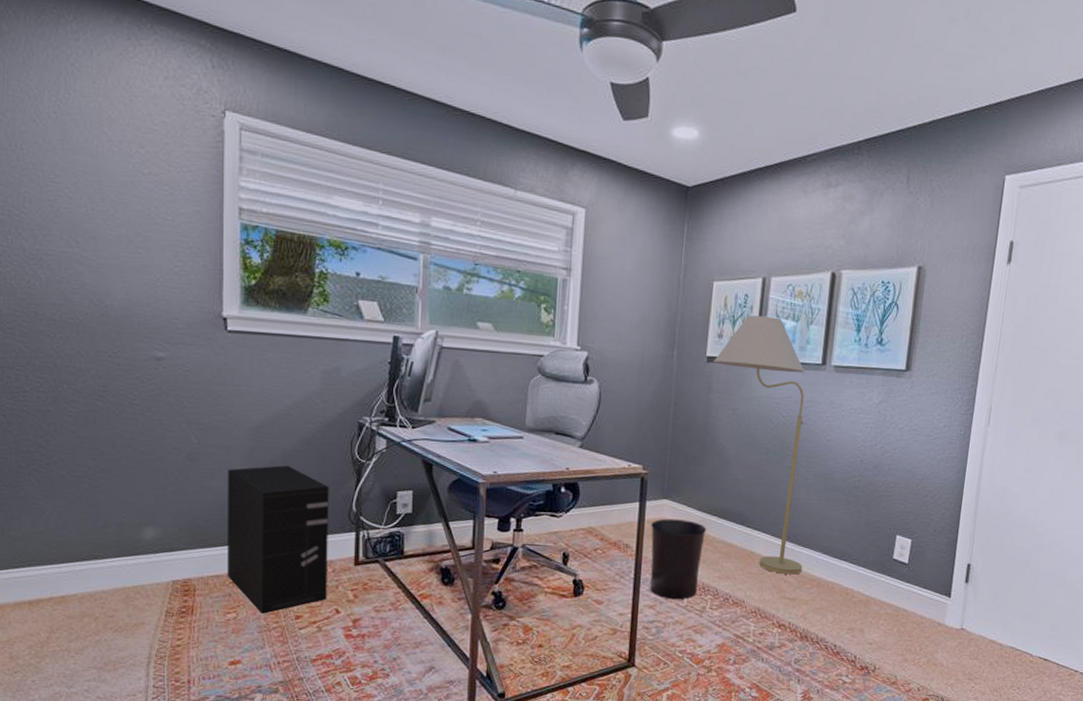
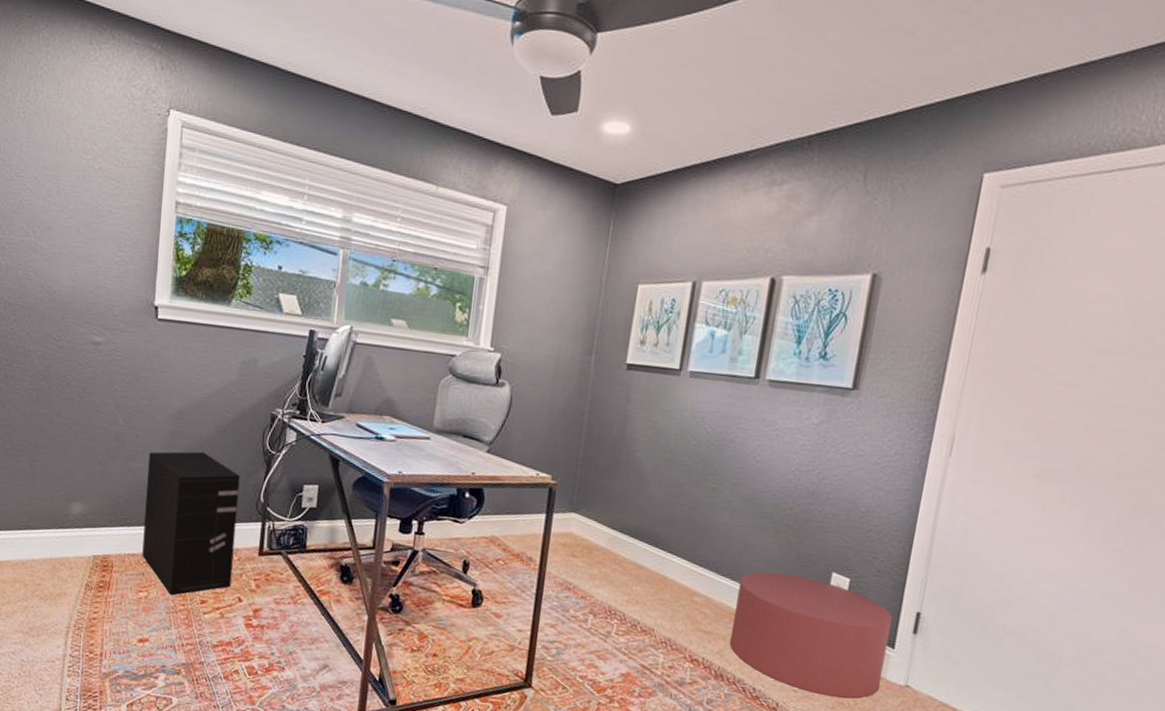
waste bin: present [650,518,707,600] -> none [552,533,617,621]
floor lamp: present [714,315,804,575] -> none [634,321,734,606]
pouf: none [812,539,948,645] -> present [730,571,893,699]

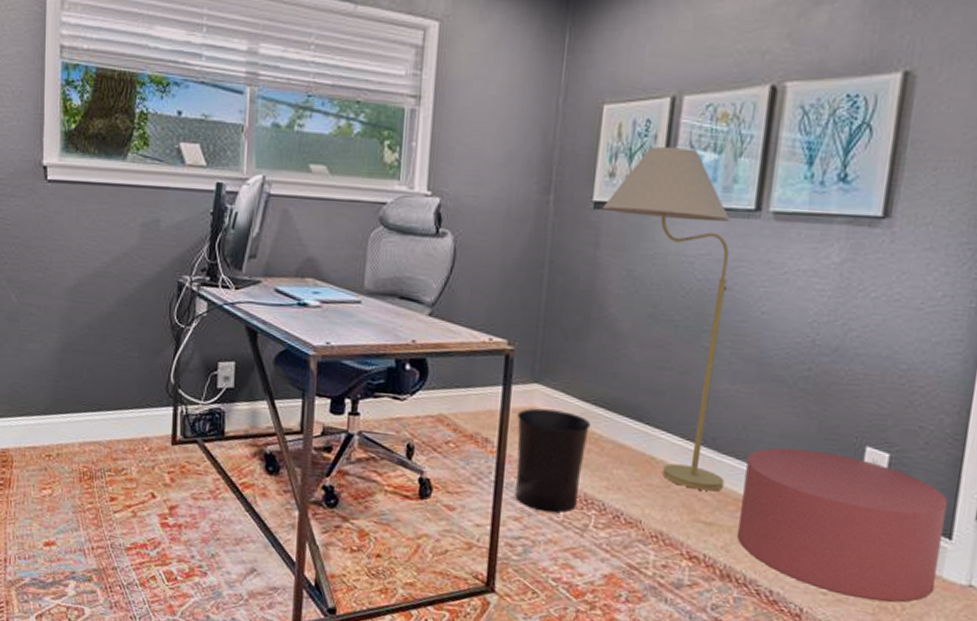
computer tower: present [142,451,240,596] -> none [44,328,147,493]
waste bin: none [552,533,617,621] -> present [515,408,591,513]
floor lamp: none [634,321,734,606] -> present [603,147,729,492]

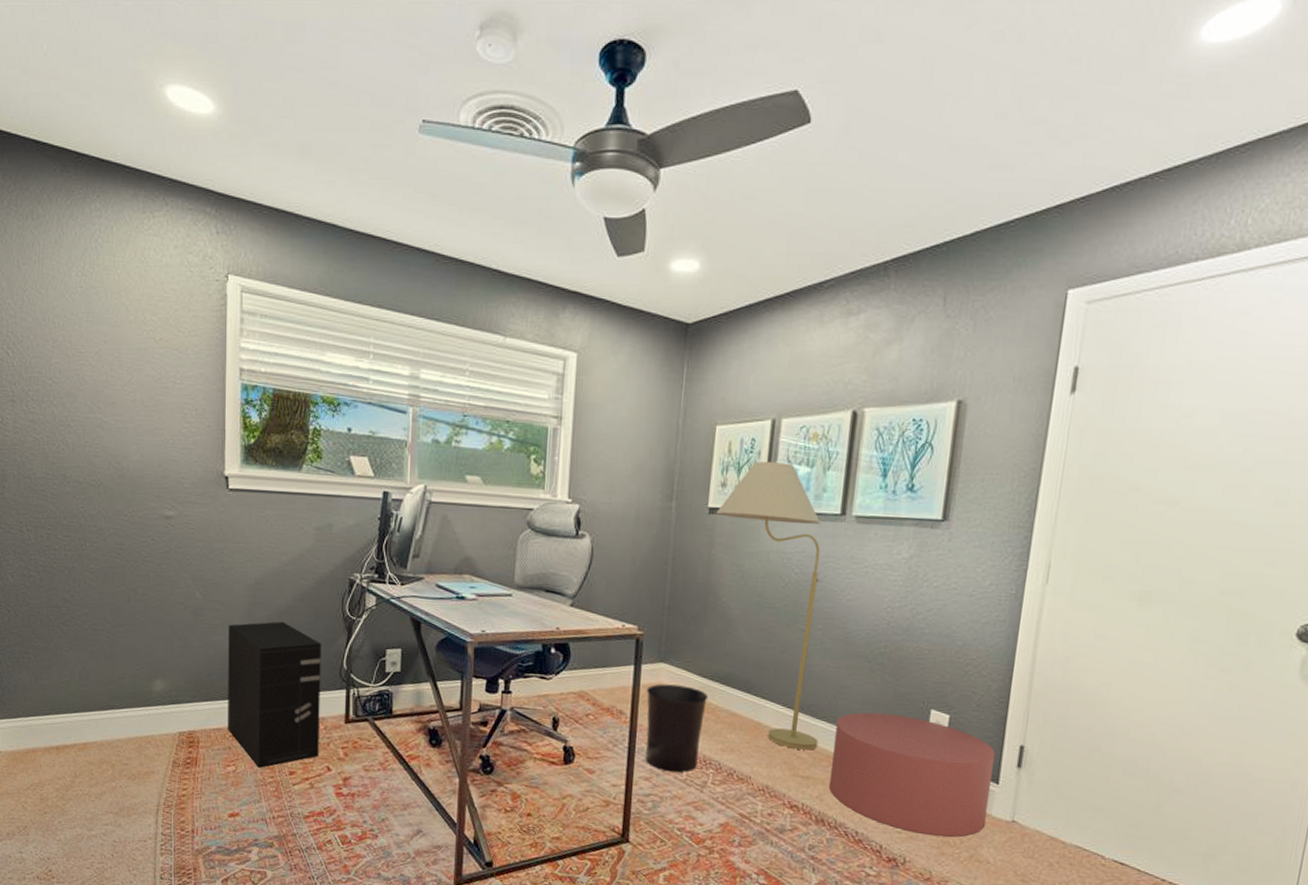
computer tower: none [44,328,147,493] -> present [228,621,322,768]

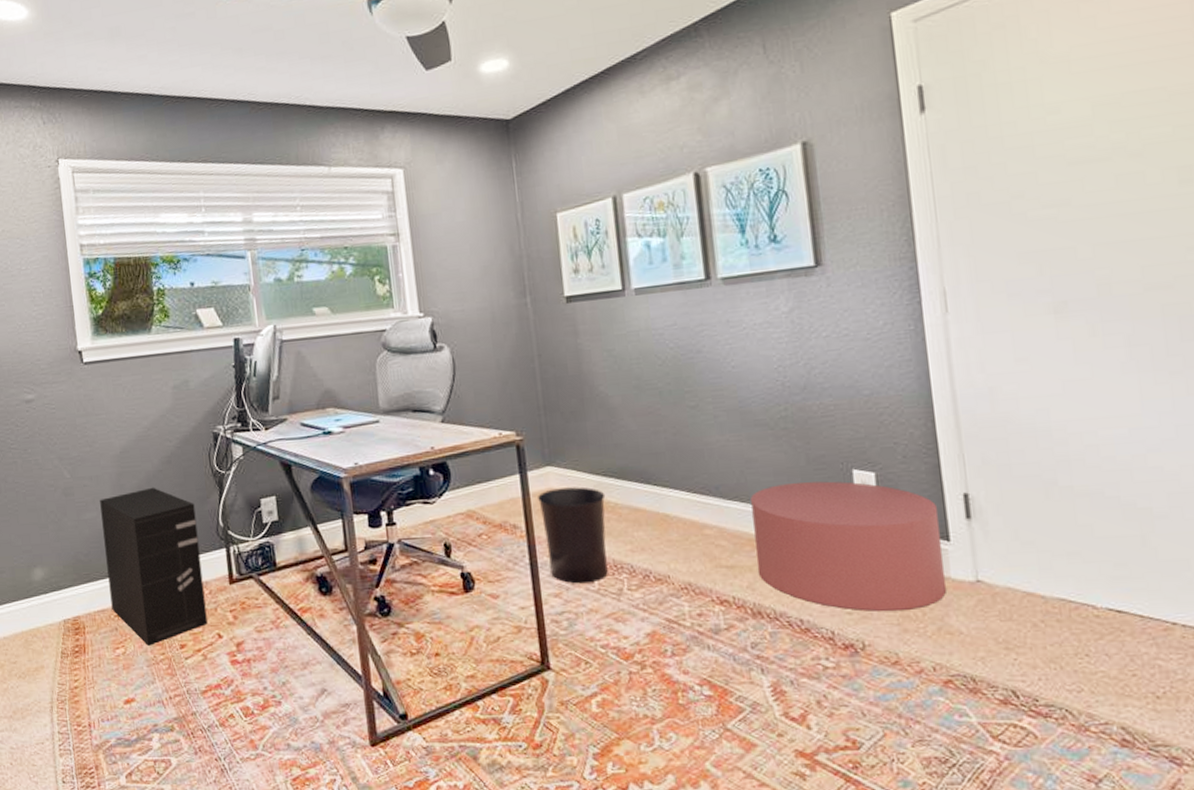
floor lamp: present [716,461,820,750] -> none [574,237,736,537]

